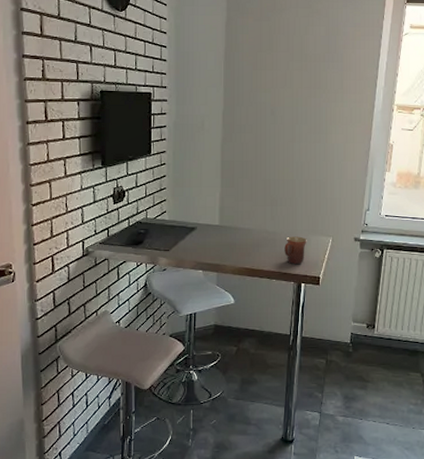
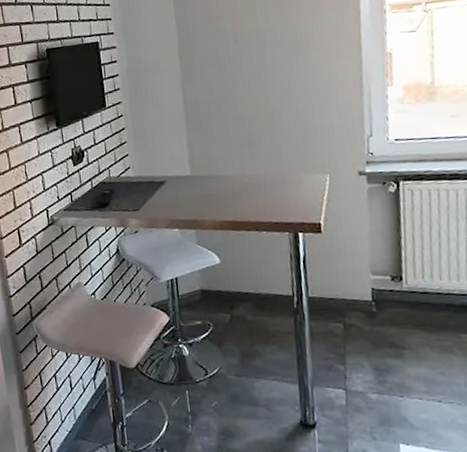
mug: present [284,236,307,265] -> none [271,177,299,212]

